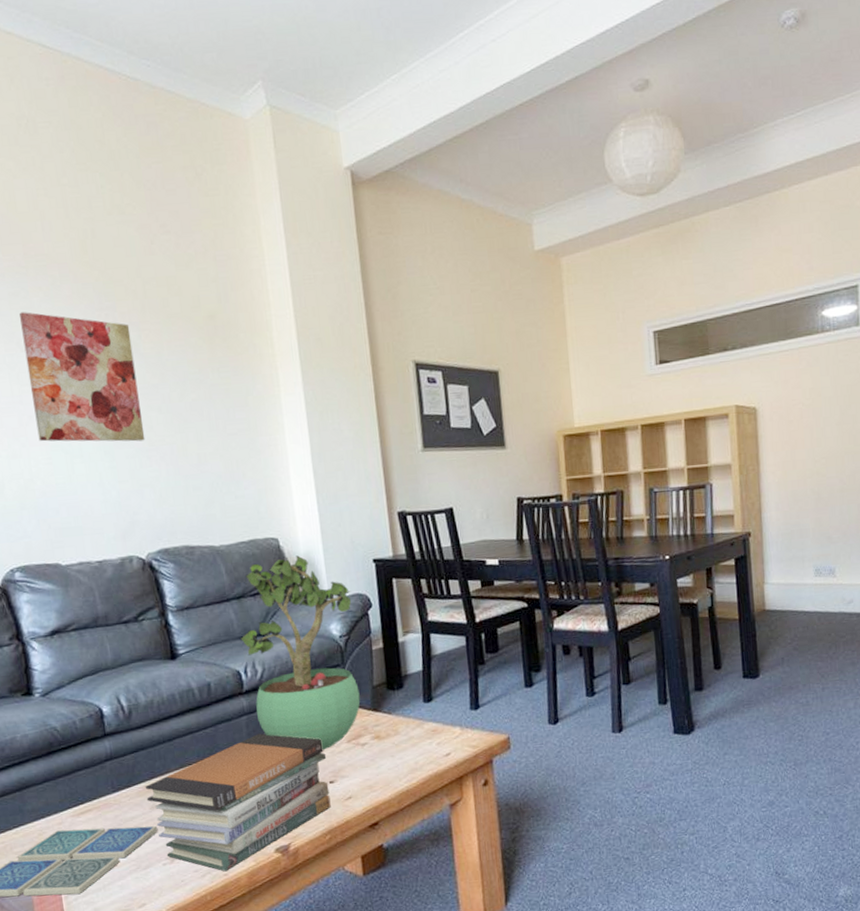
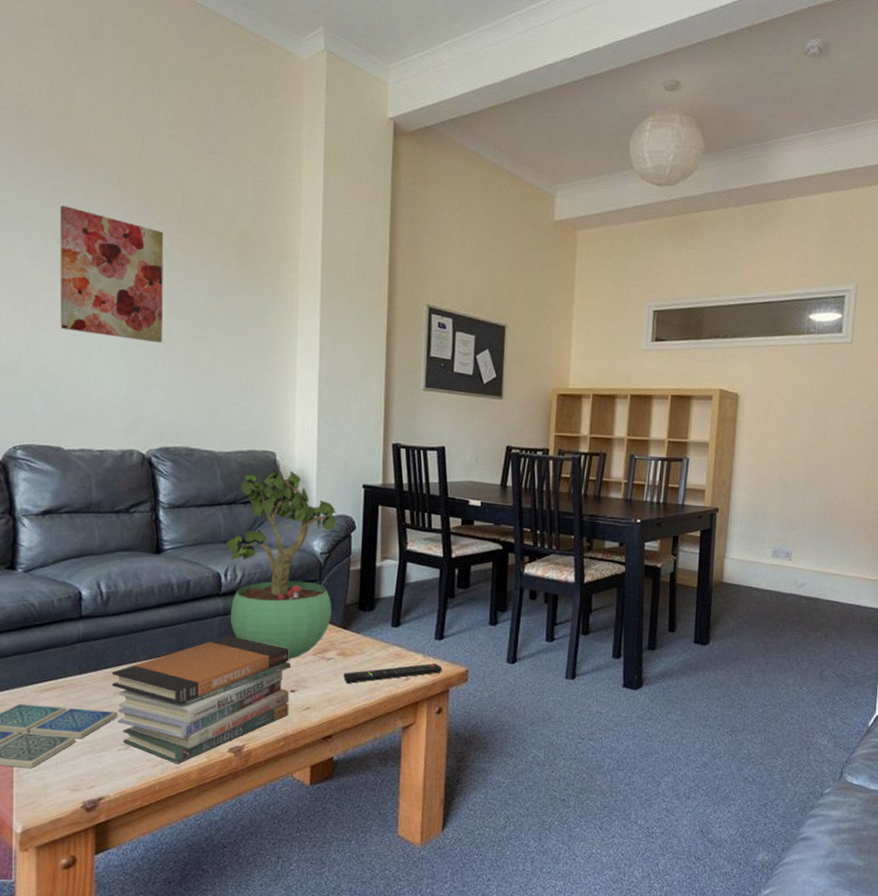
remote control: none [380,735,483,767] -> present [343,663,443,684]

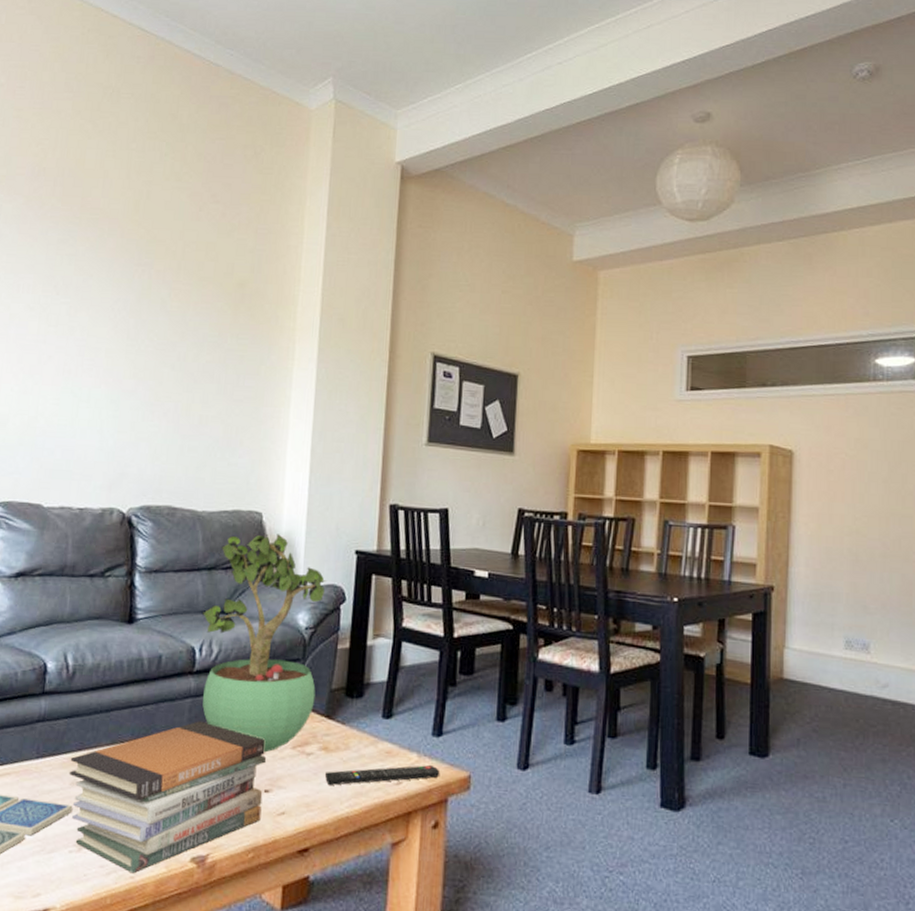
wall art: present [60,205,164,343] -> none [52,258,162,395]

